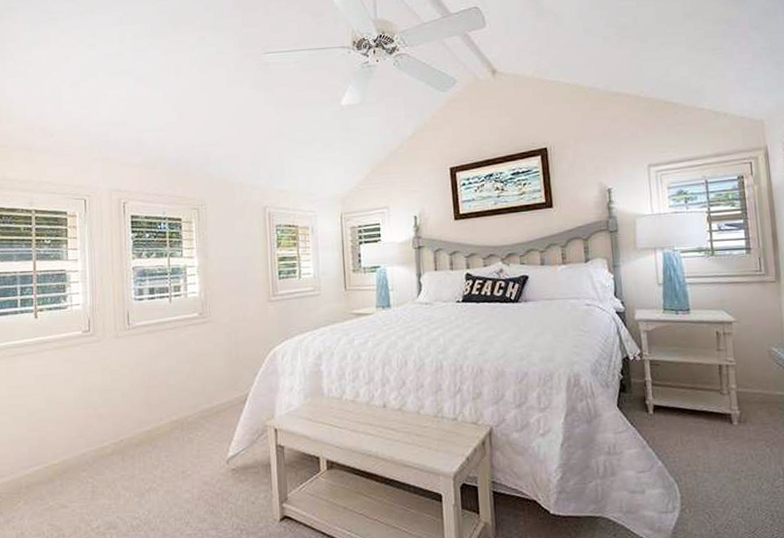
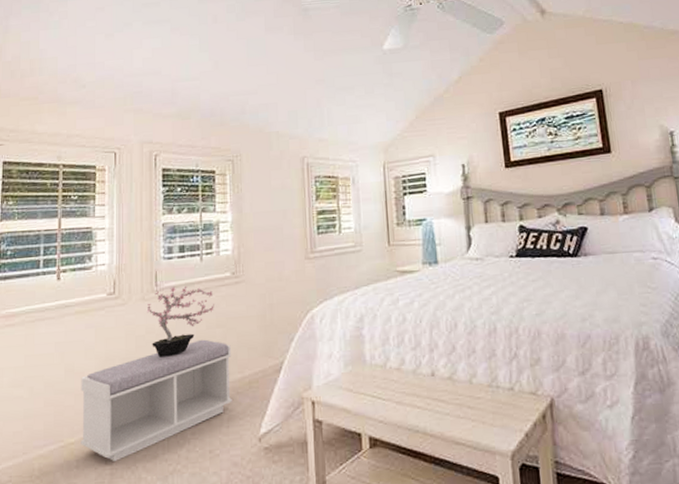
bench: none [61,373,202,481] -> present [80,339,232,462]
potted plant: none [120,324,184,389] -> present [146,285,214,358]

